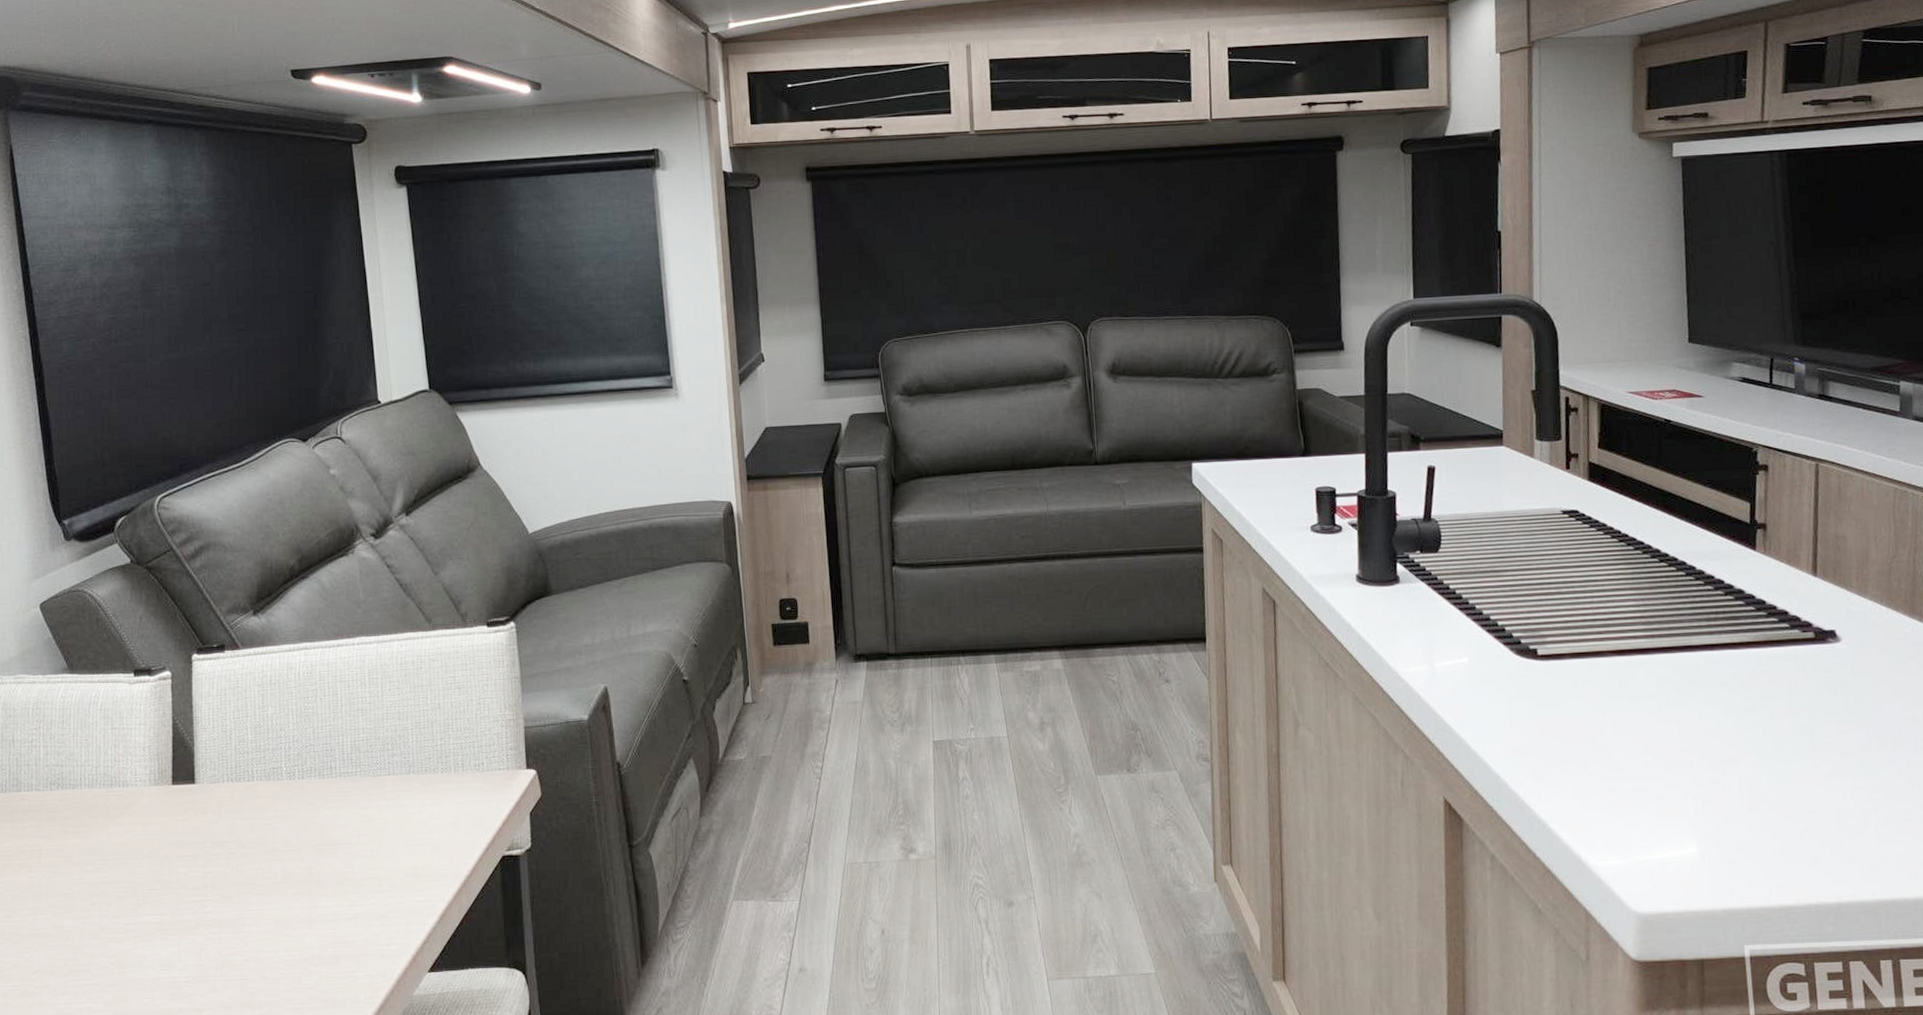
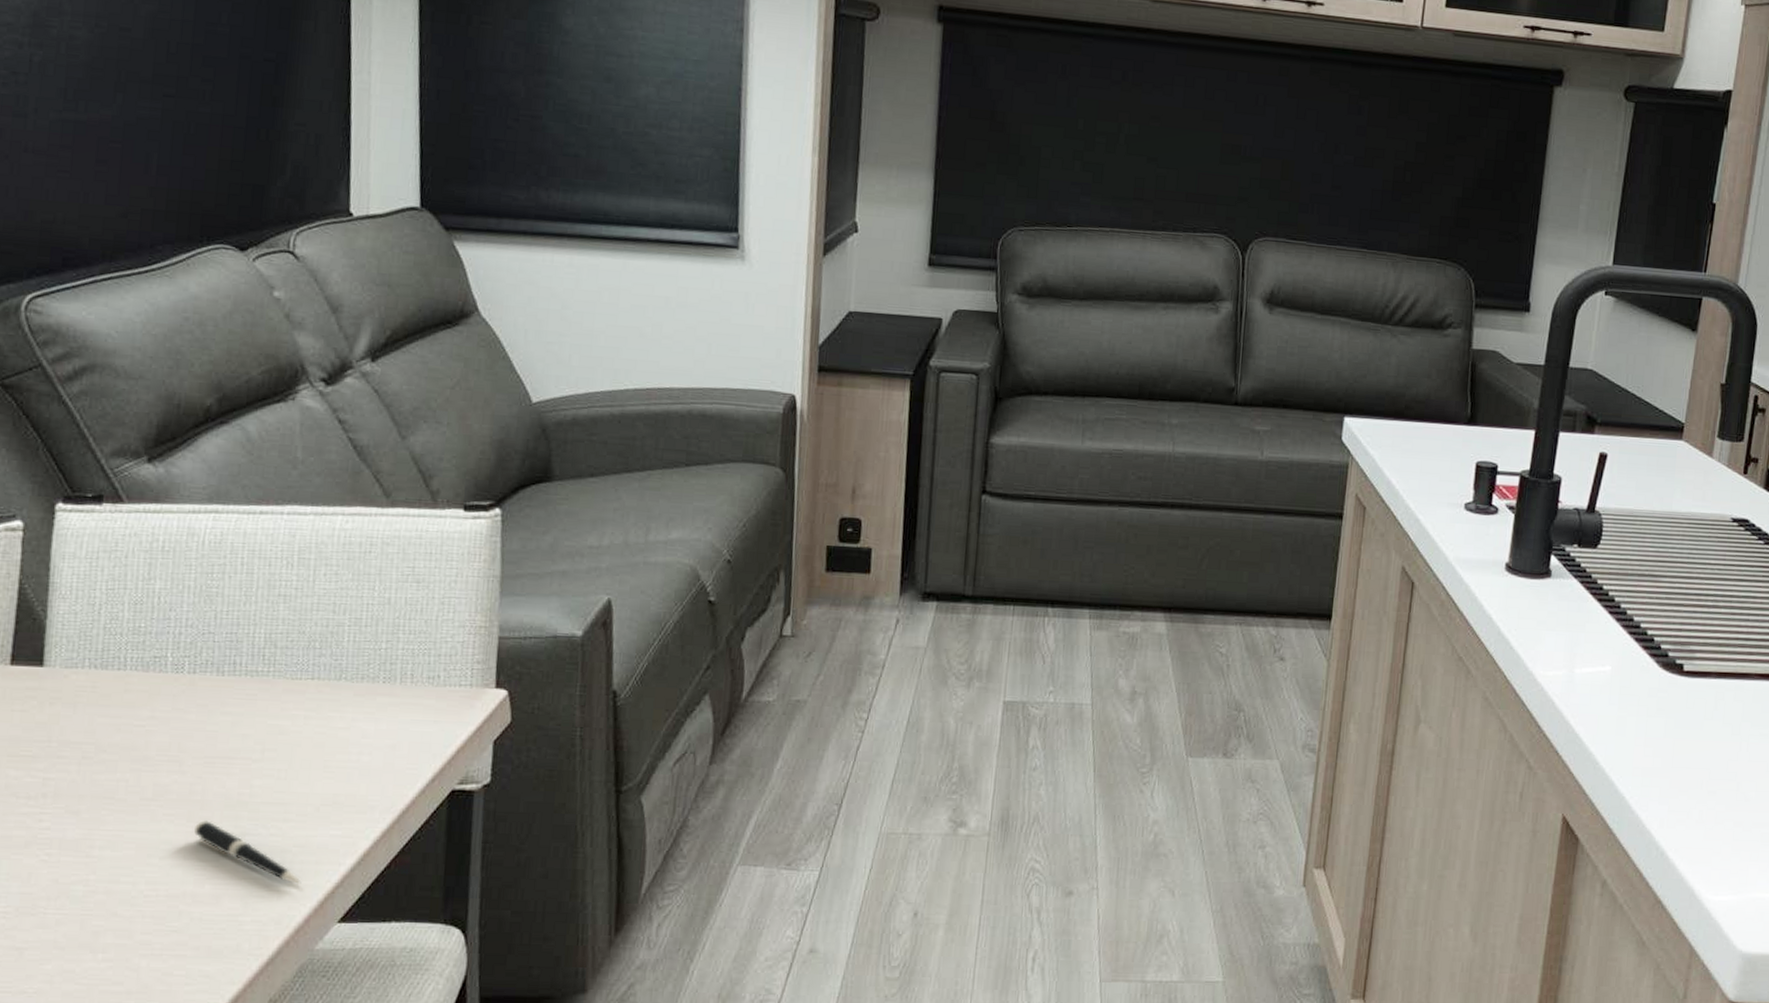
pen: none [314,895,398,943] -> present [193,819,302,884]

